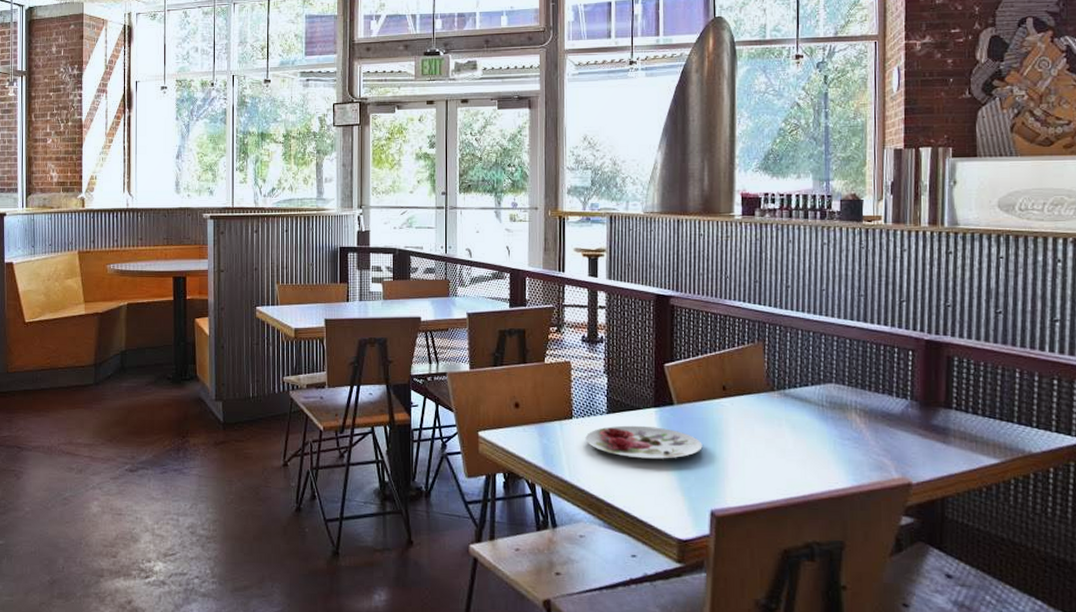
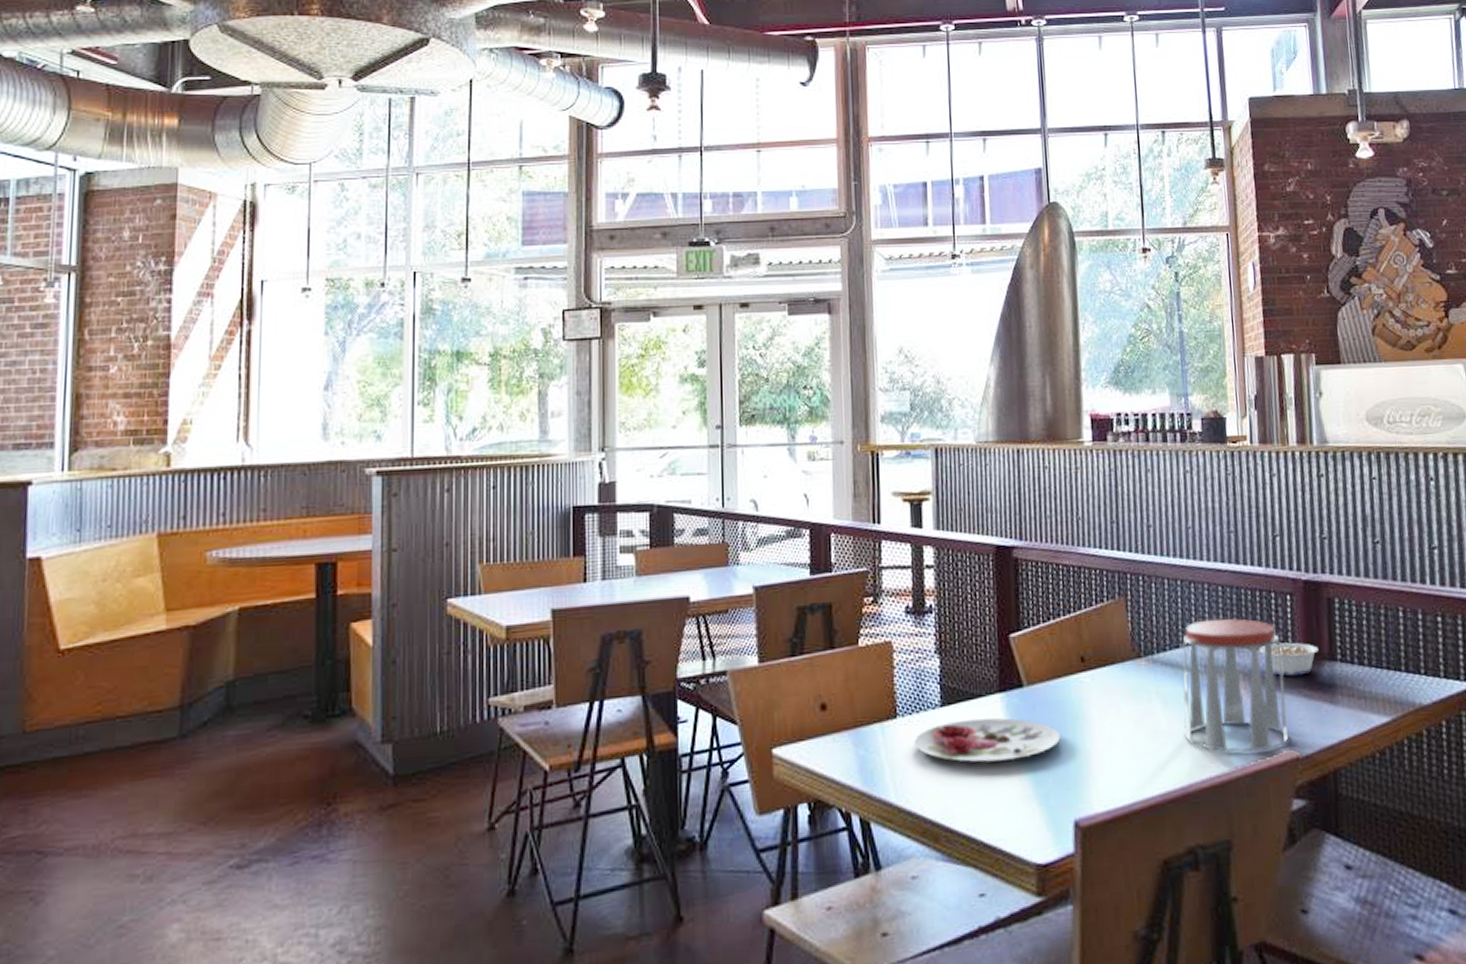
jar: none [808,365,903,476] -> present [1182,617,1289,753]
legume: none [879,390,935,418] -> present [1258,642,1319,676]

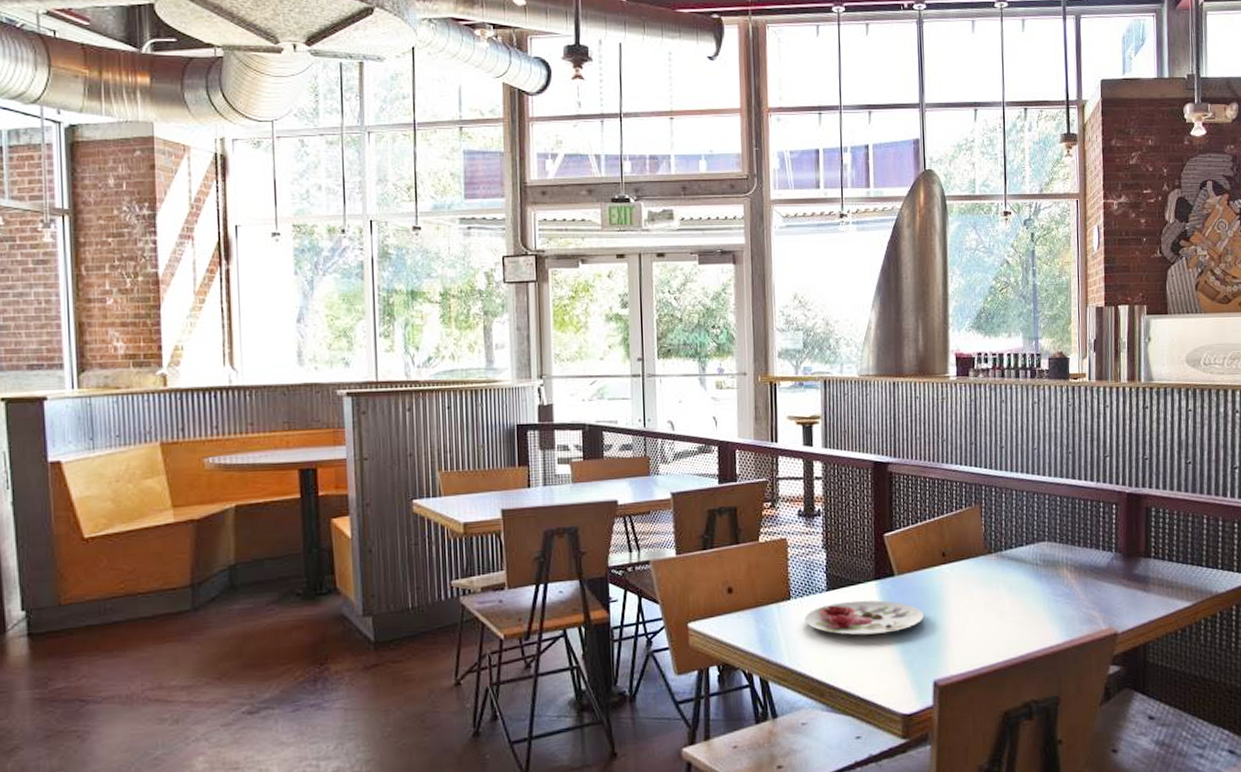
jar: present [1182,617,1289,753] -> none [1024,522,1109,629]
legume: present [1258,642,1319,676] -> none [1088,542,1136,570]

